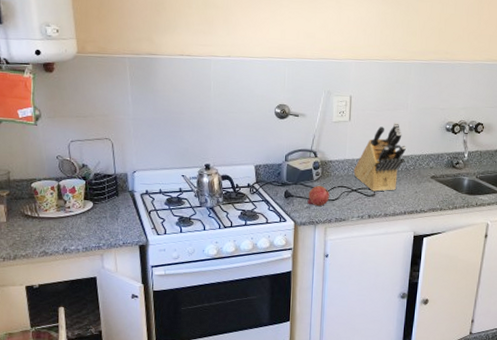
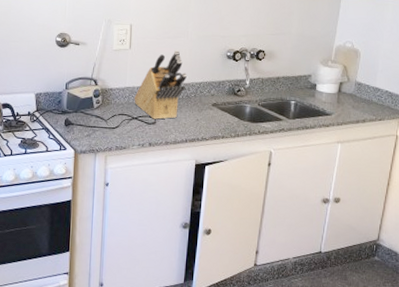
fruit: present [307,185,329,207] -> none [87,113,110,135]

